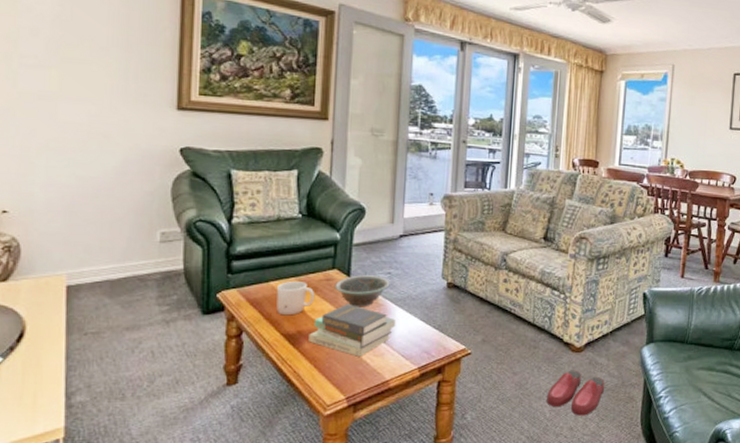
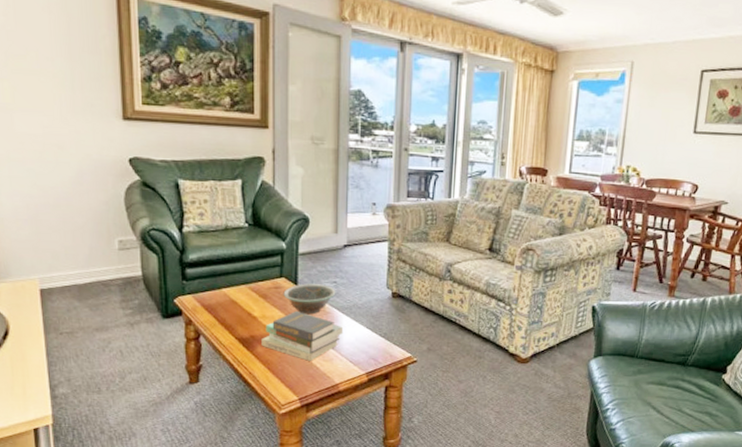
mug: present [276,280,315,316] -> none [228,288,265,321]
slippers: present [547,370,605,416] -> none [492,380,551,424]

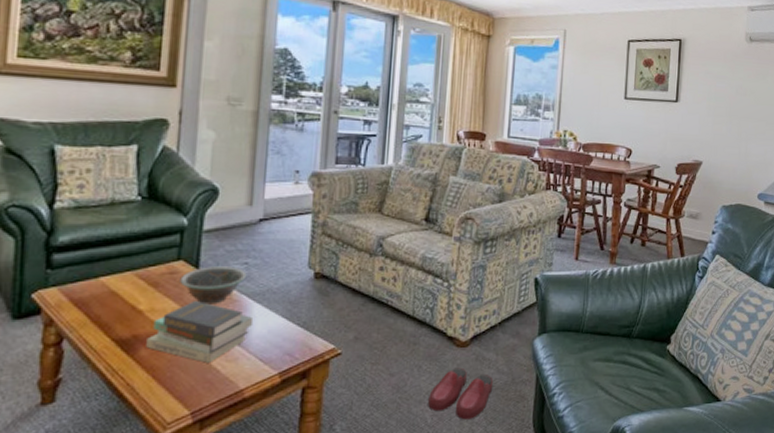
slippers: none [492,380,551,424] -> present [428,367,494,420]

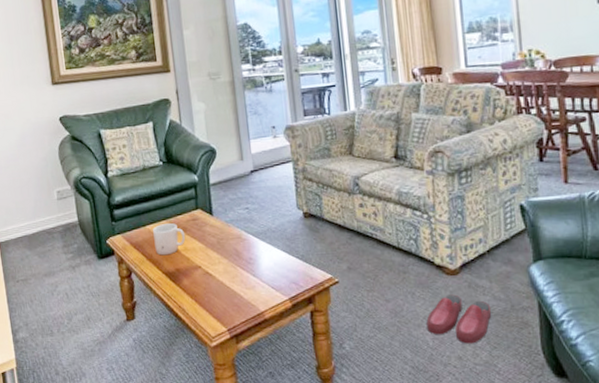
mug: none [107,275,156,317] -> present [152,222,186,256]
books: present [146,301,254,363] -> none [186,241,262,290]
decorative bowl: present [179,266,247,305] -> none [200,212,250,244]

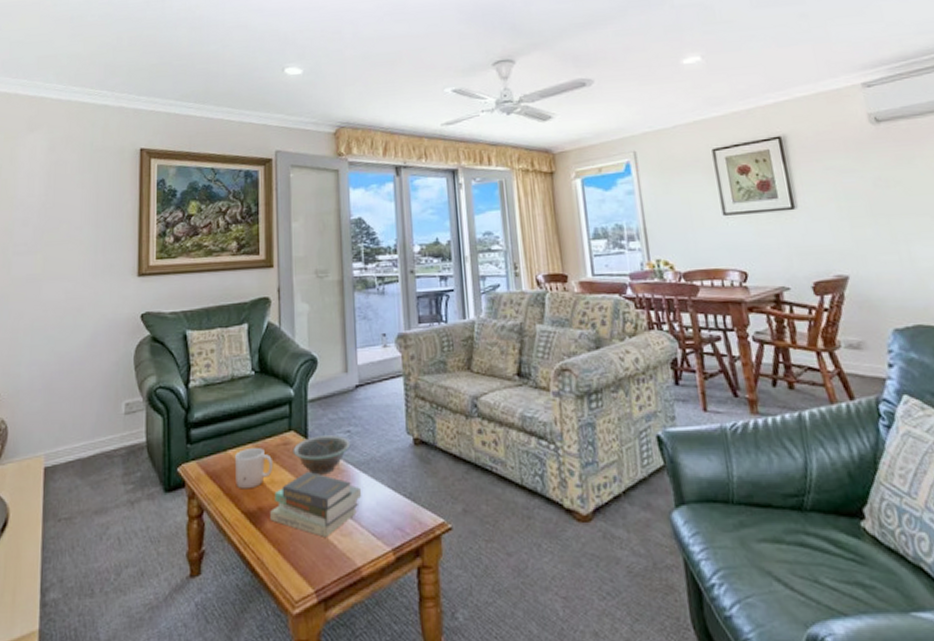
books: none [186,241,262,290] -> present [270,472,362,537]
decorative bowl: none [200,212,250,244] -> present [293,435,351,475]
slippers: present [426,294,492,344] -> none [555,547,631,614]

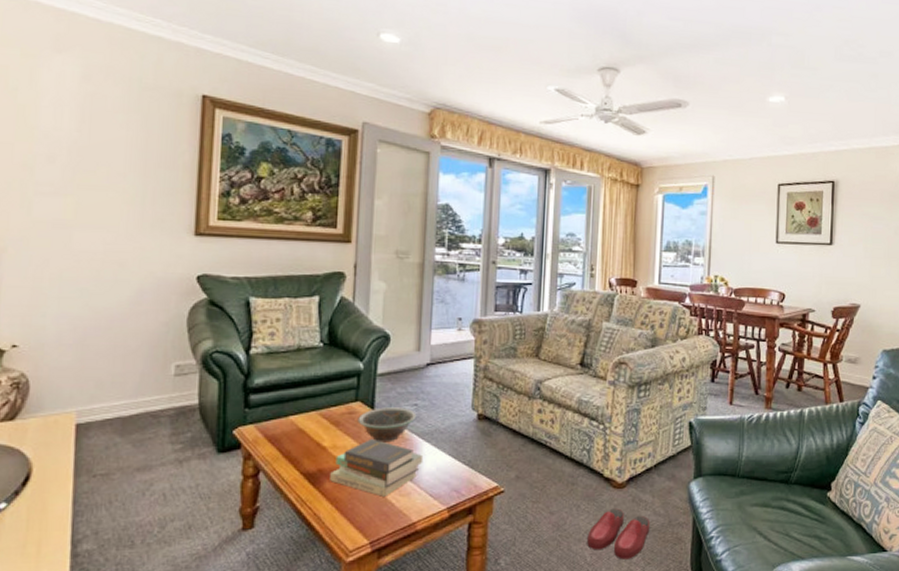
mug: present [234,447,274,490] -> none [295,414,337,453]
slippers: none [555,547,631,614] -> present [587,508,651,560]

